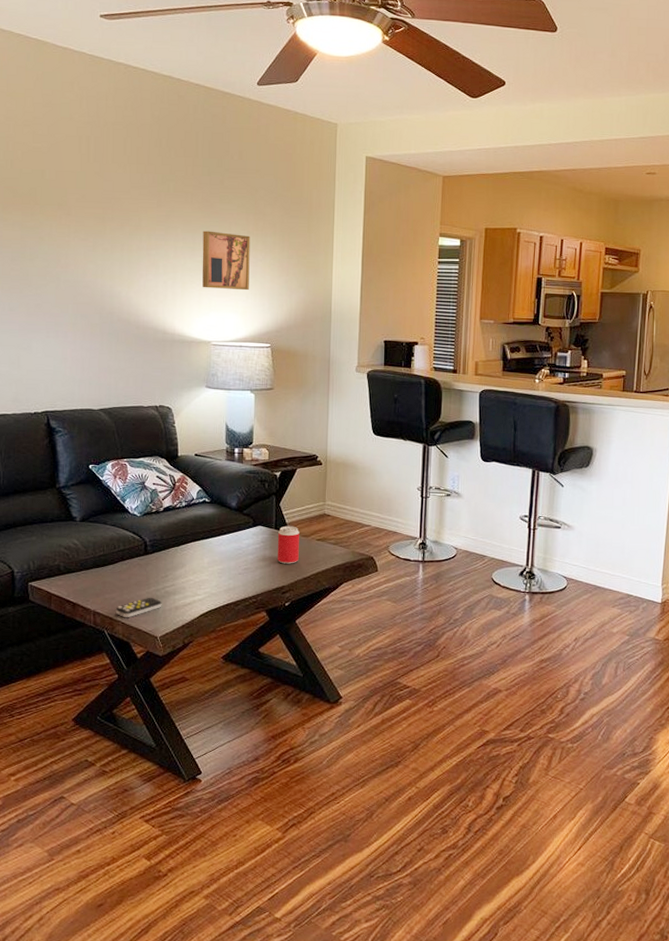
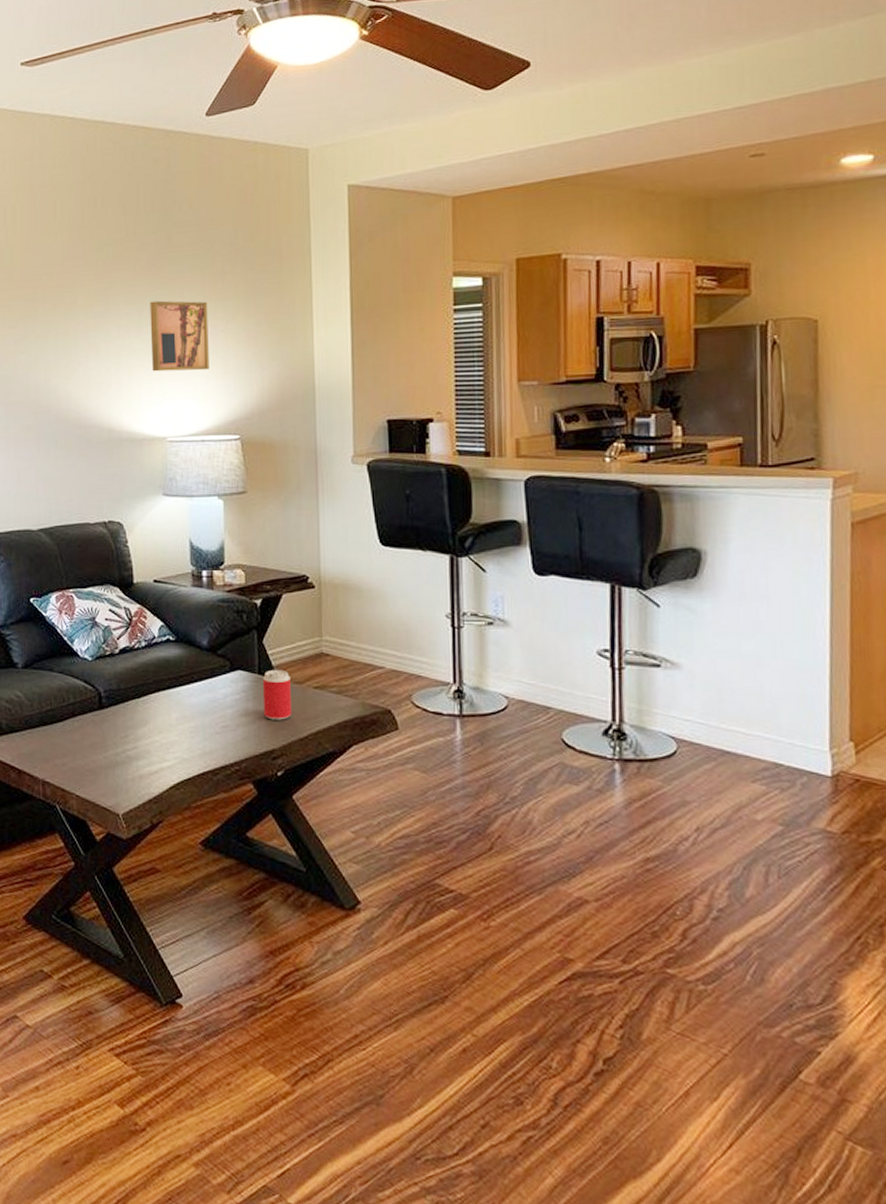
remote control: present [115,597,162,617] -> none [67,763,123,789]

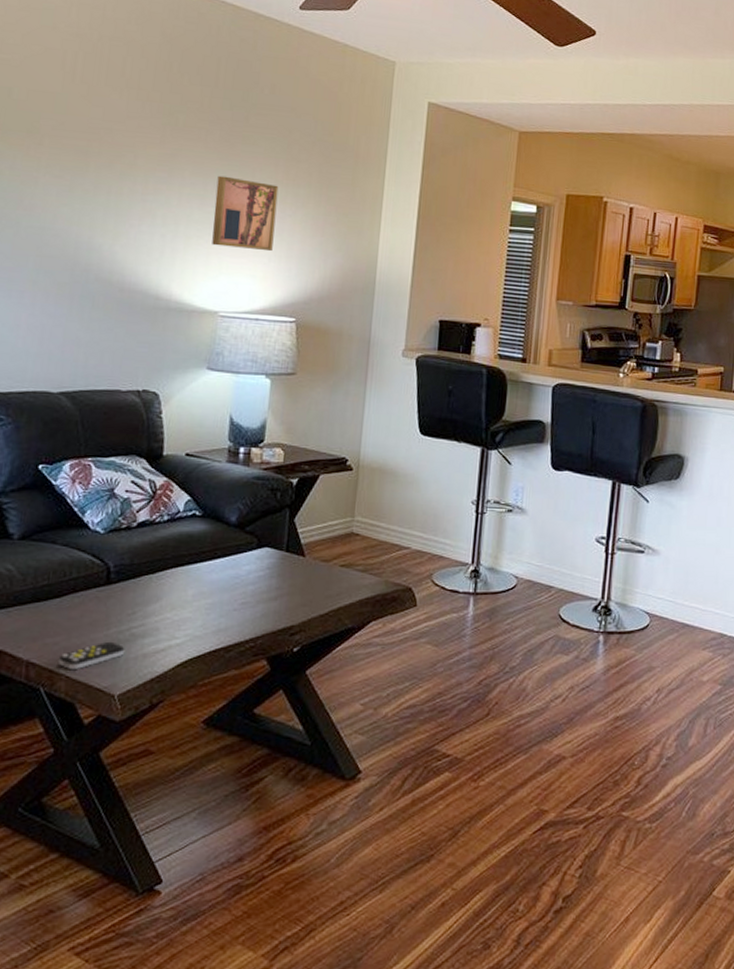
remote control: none [67,763,123,789] -> present [57,641,125,669]
beverage can: present [263,669,291,720] -> none [287,547,318,597]

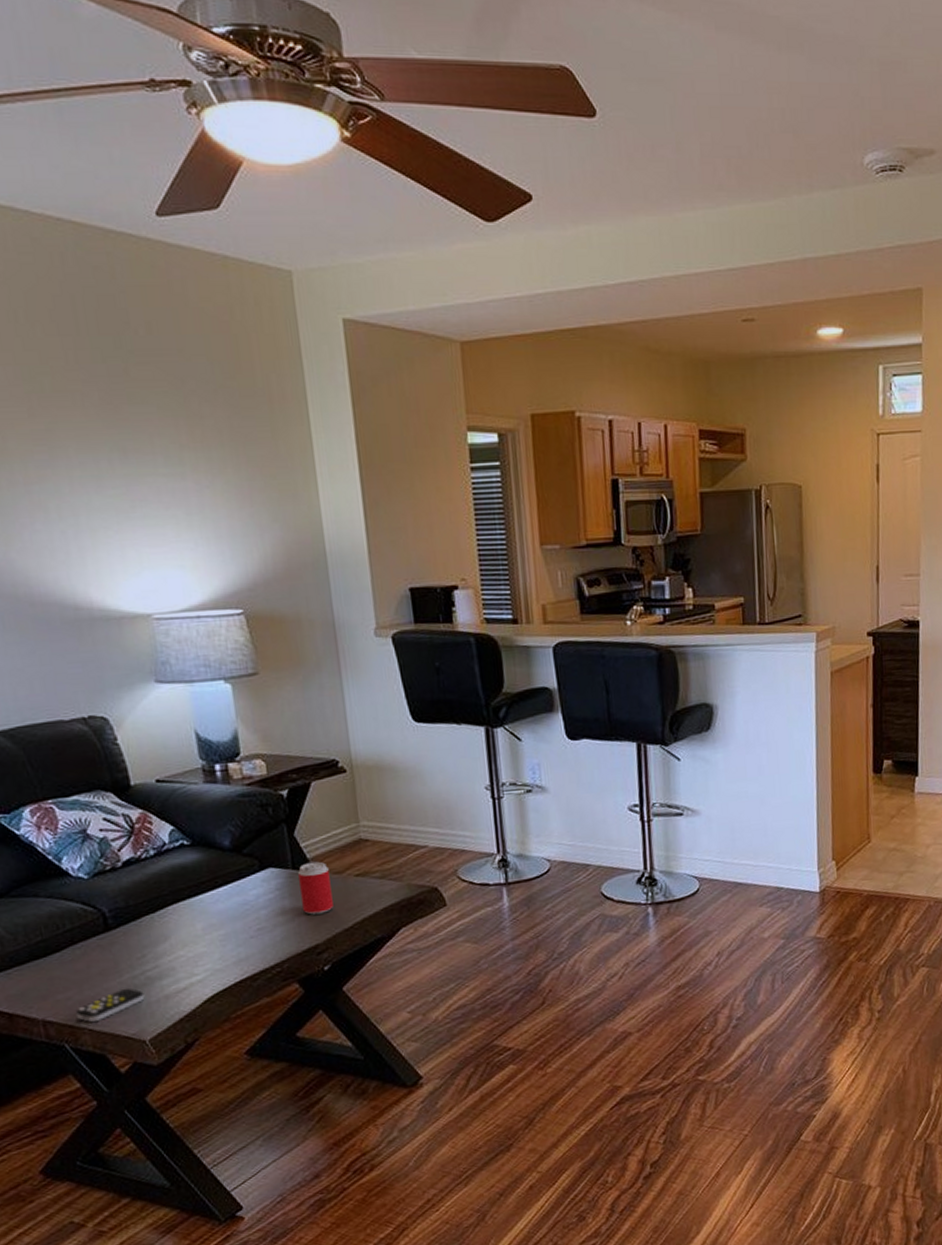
wall art: present [212,175,279,252] -> none [109,448,197,536]
beverage can: none [287,547,318,597] -> present [298,861,334,915]

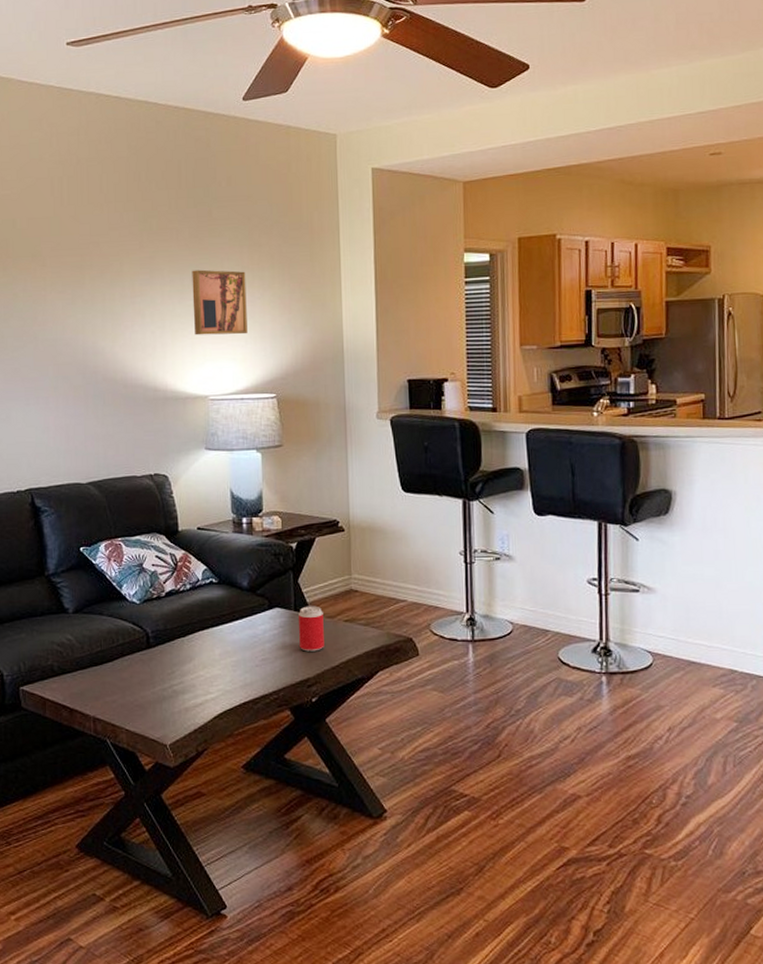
remote control: present [75,988,145,1022] -> none [117,698,170,723]
wall art: none [109,448,197,536] -> present [192,269,248,336]

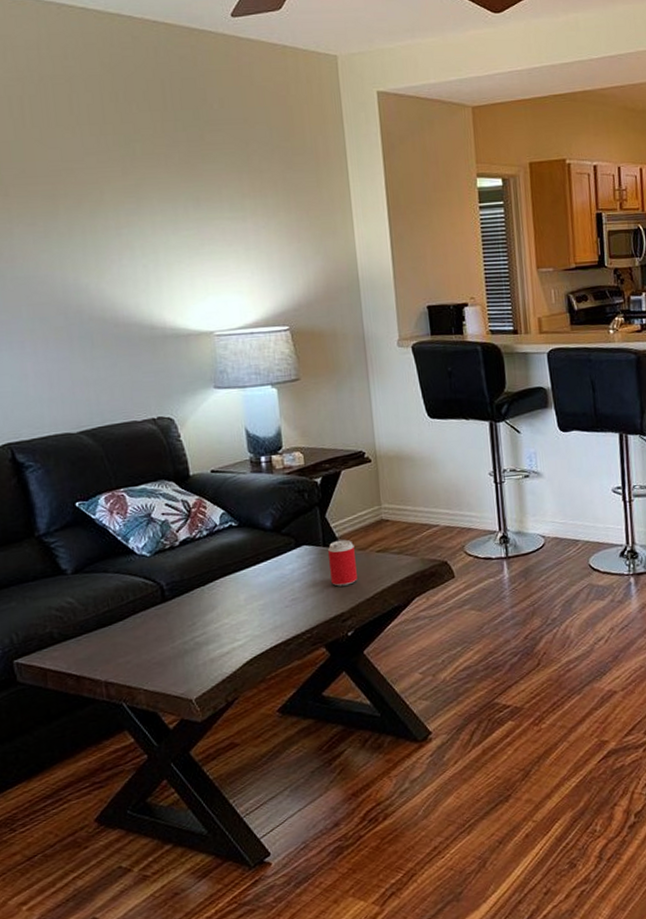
wall art: present [192,269,248,336] -> none [185,197,253,268]

